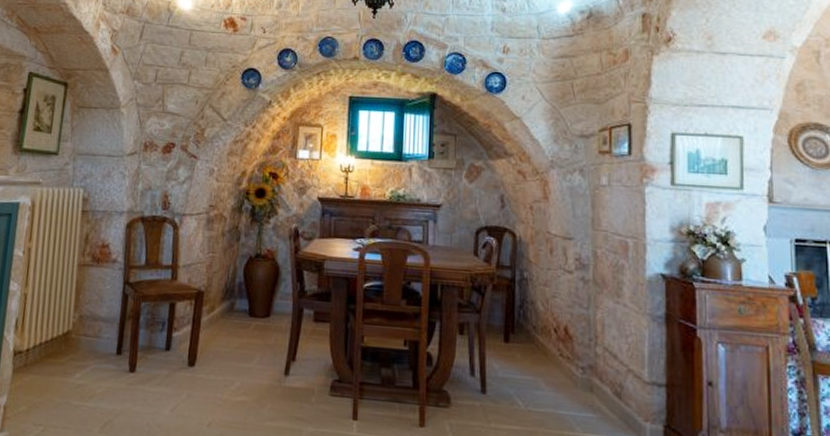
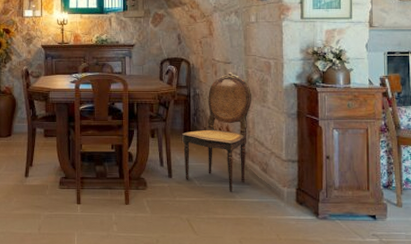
dining chair: none [502,252,600,422] -> present [182,73,251,192]

